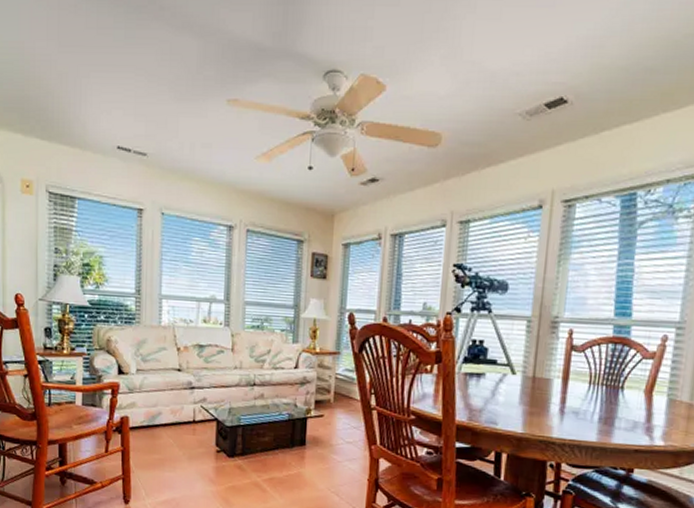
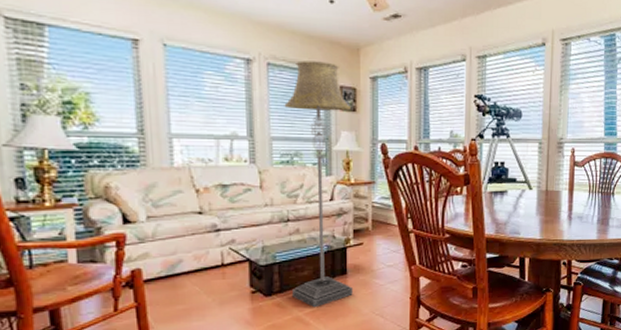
floor lamp: none [252,227,321,476] -> present [284,60,353,308]

